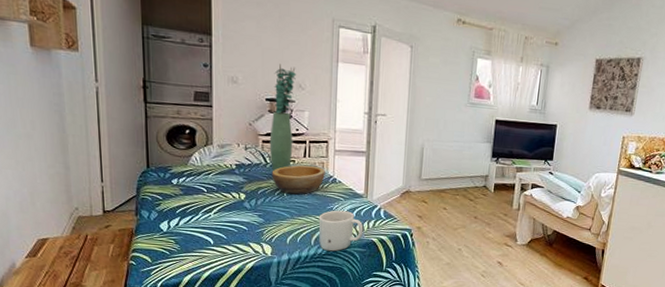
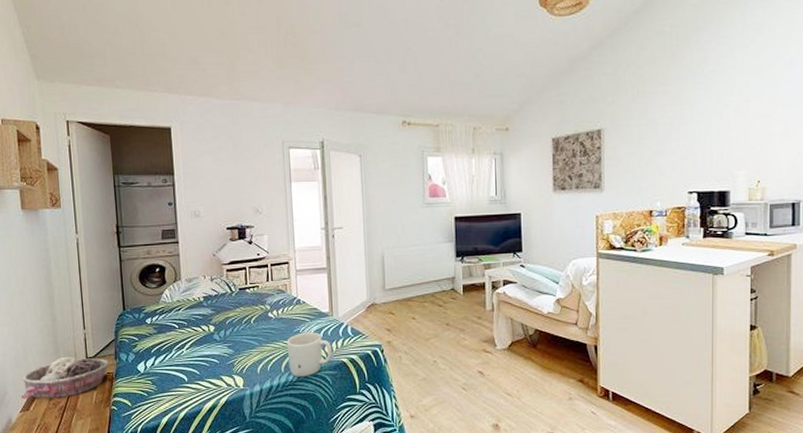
decorative basket: none [26,207,128,248] -> present [21,356,109,400]
vase: present [269,64,296,172] -> none [232,192,256,300]
bowl: present [272,165,325,195] -> none [237,289,289,321]

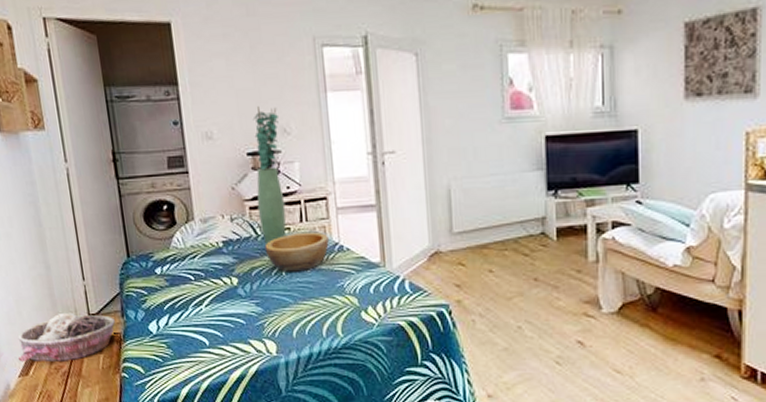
vase: none [232,192,256,300] -> present [252,106,287,246]
bowl: none [237,289,289,321] -> present [264,231,329,272]
mug: present [286,332,333,377] -> none [327,287,386,344]

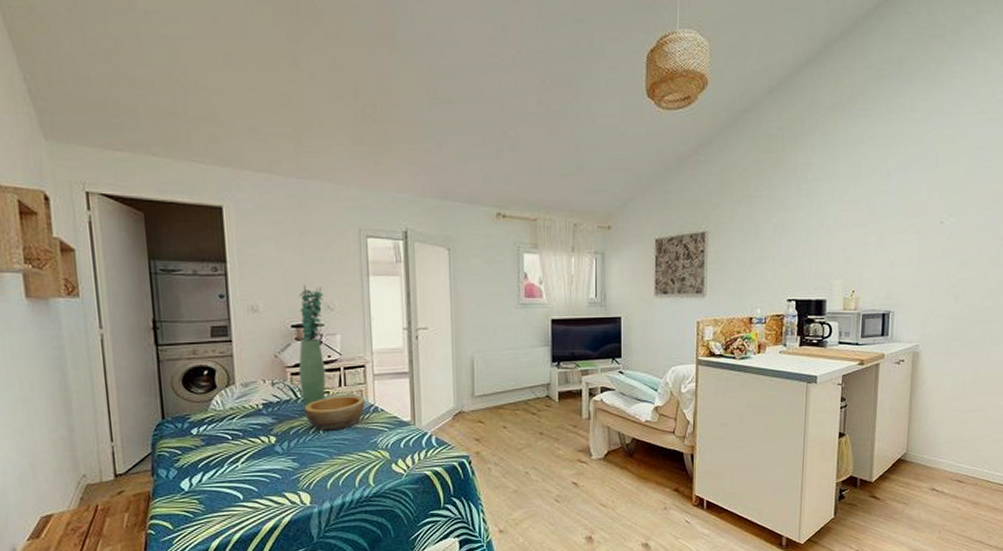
decorative basket: present [17,312,115,362] -> none [28,473,144,525]

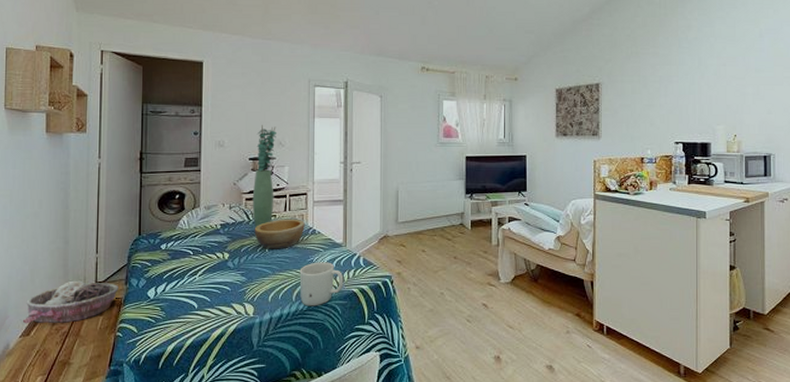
decorative basket: none [28,473,144,525] -> present [22,280,118,324]
mug: none [361,443,414,492] -> present [299,262,344,306]

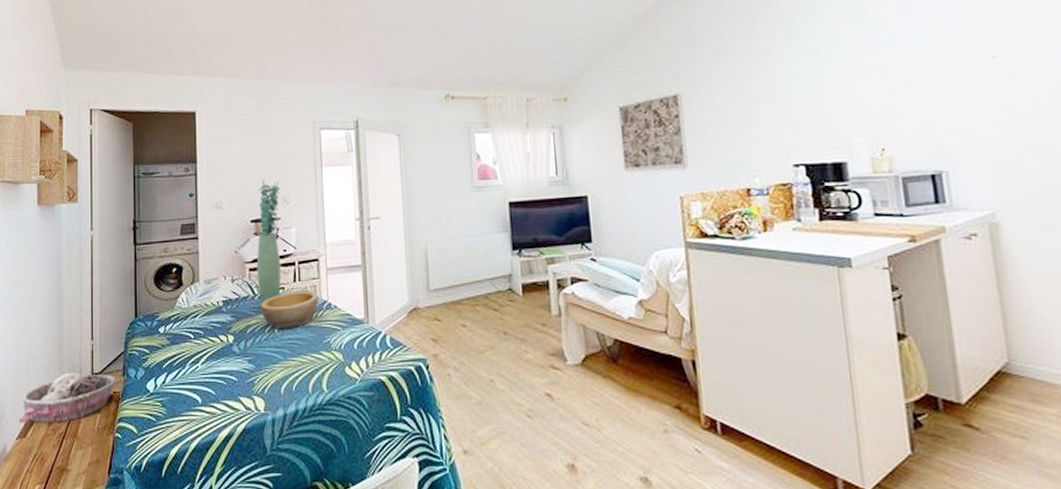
mug: present [299,262,344,306] -> none [315,343,369,399]

